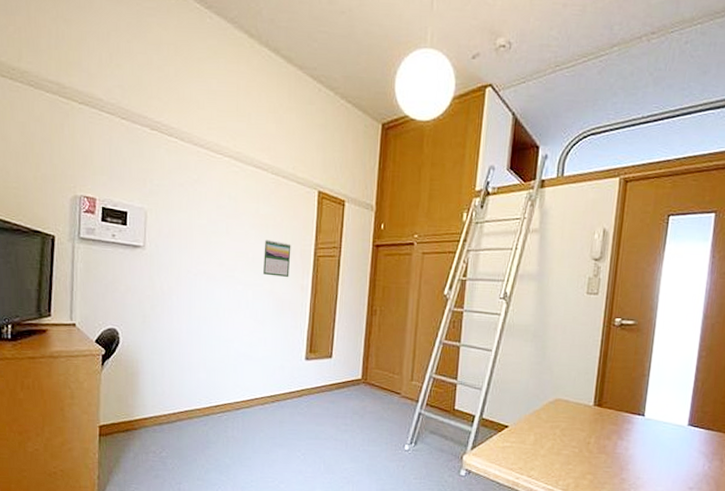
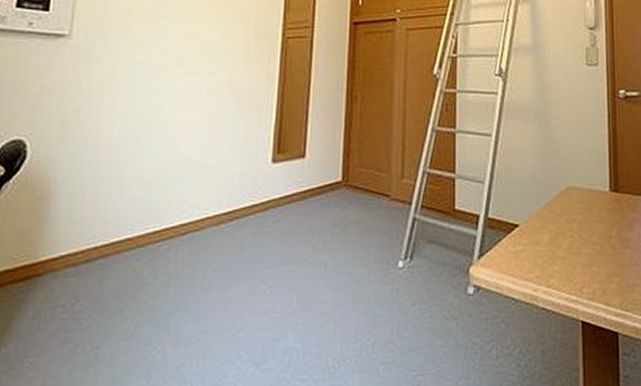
calendar: present [263,240,291,277] -> none [220,21,255,63]

